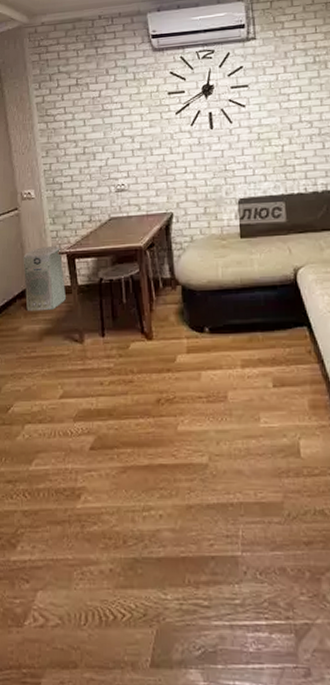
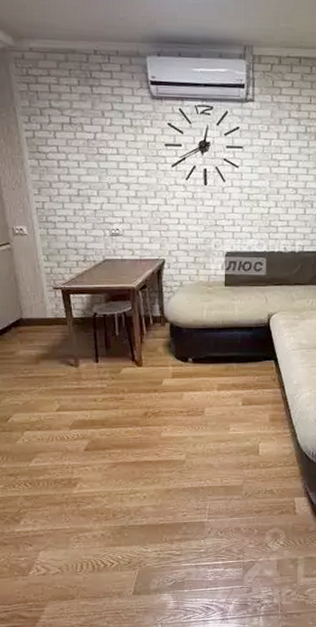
air purifier: present [23,246,66,312] -> none [17,281,61,339]

